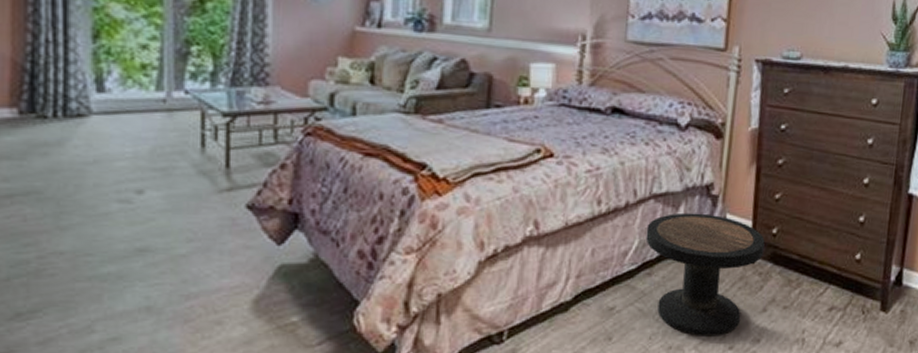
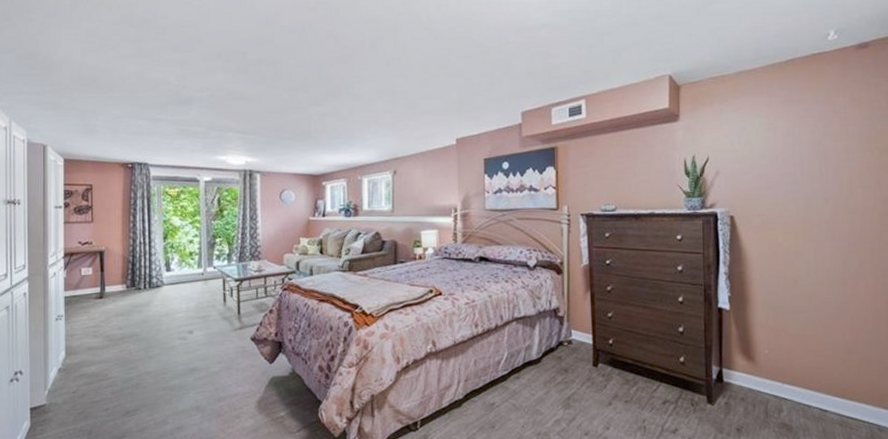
side table: present [645,212,765,336] -> none [512,330,604,425]

